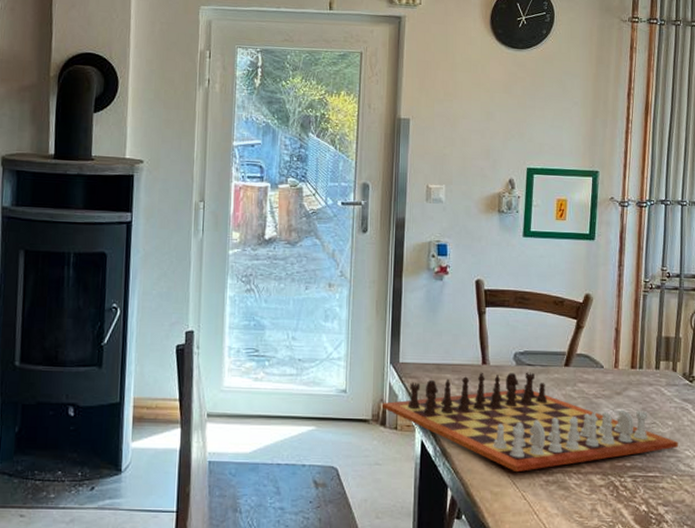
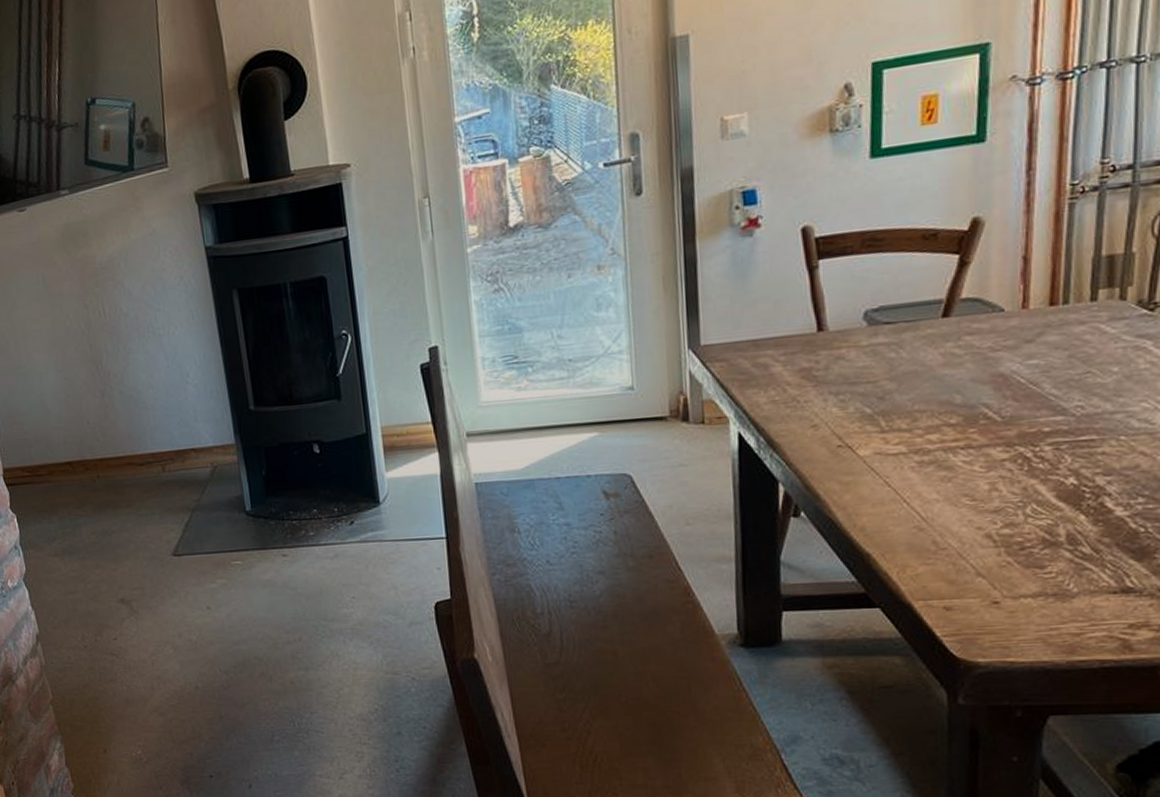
chess set: present [381,372,679,473] -> none [681,331,1130,456]

